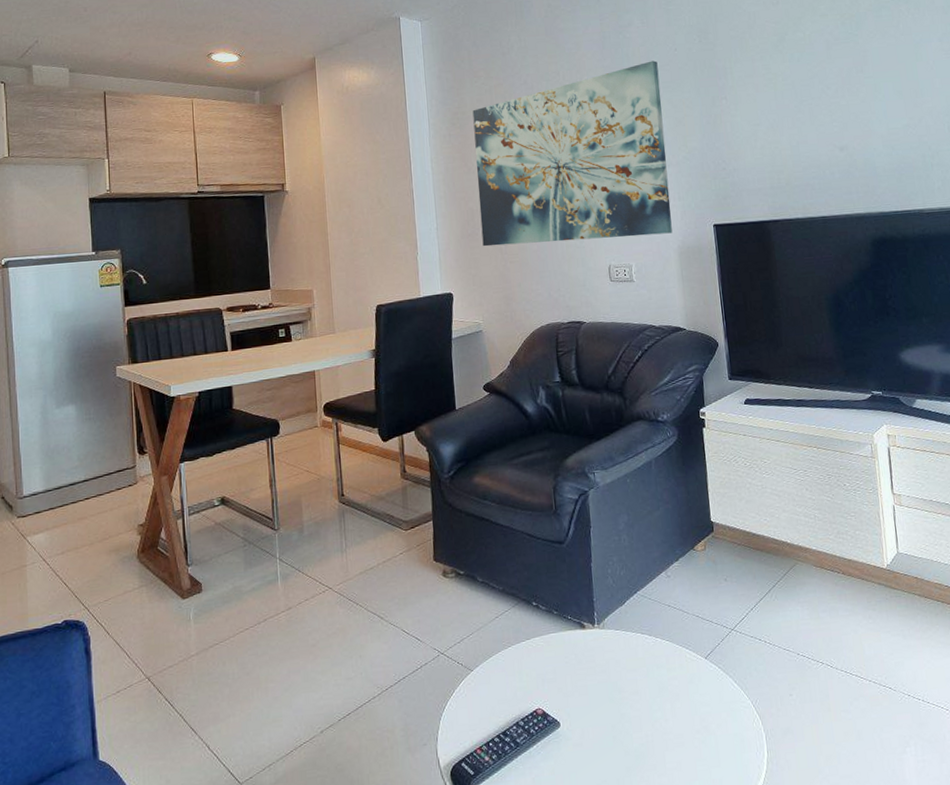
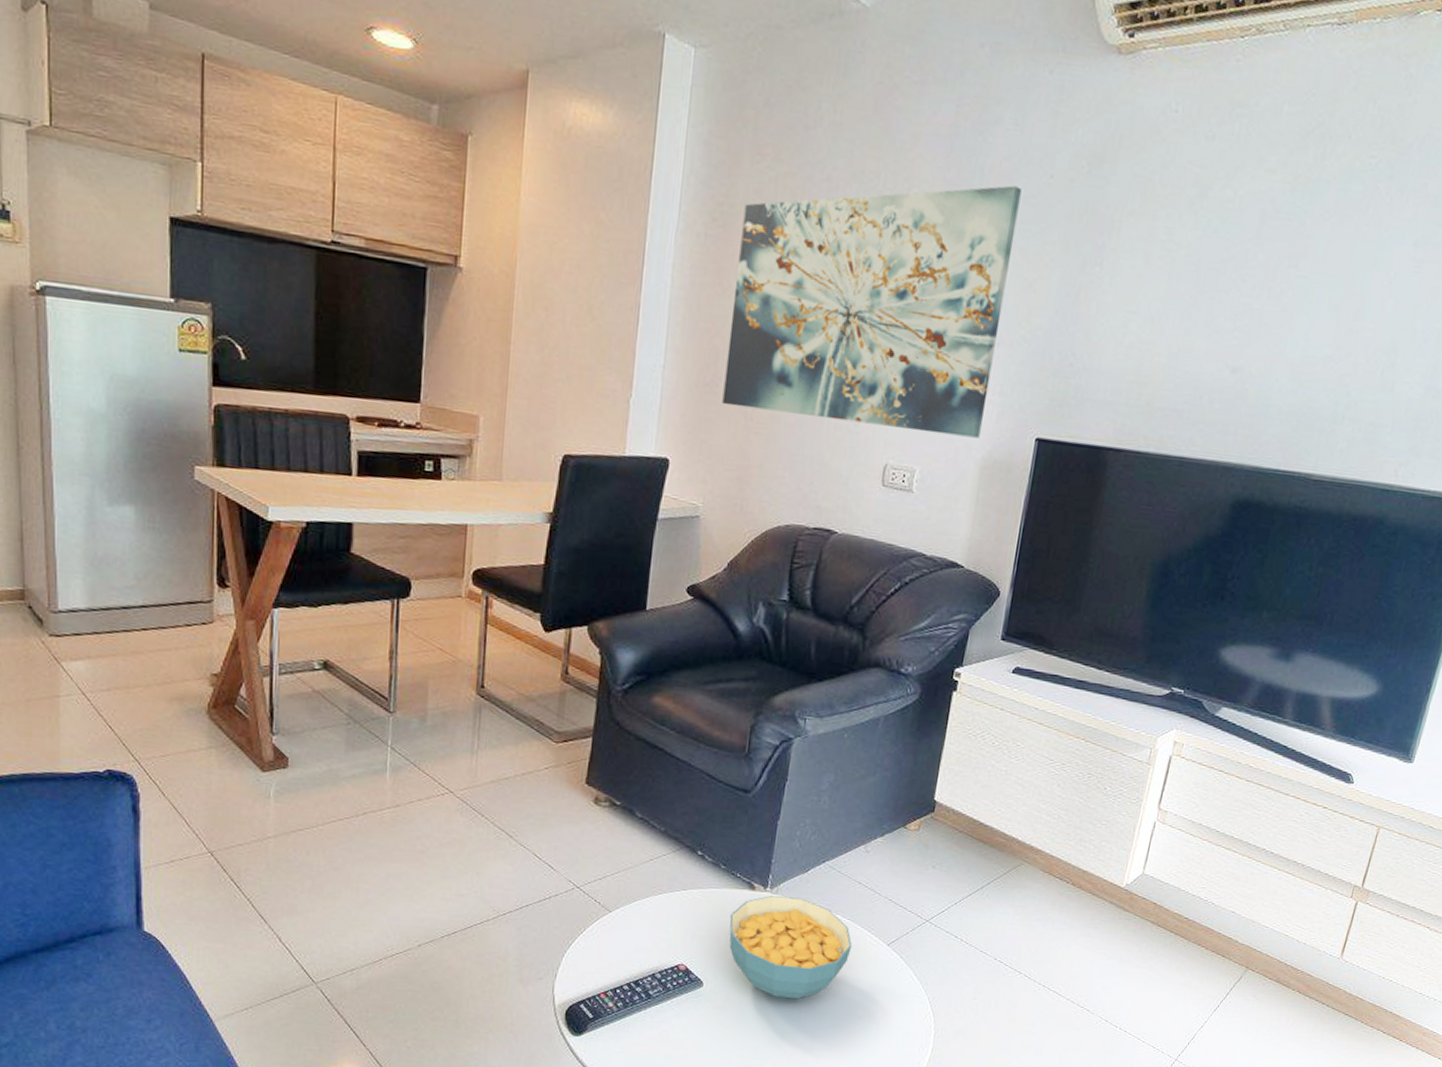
cereal bowl: none [569,628,676,725] -> present [729,895,852,999]

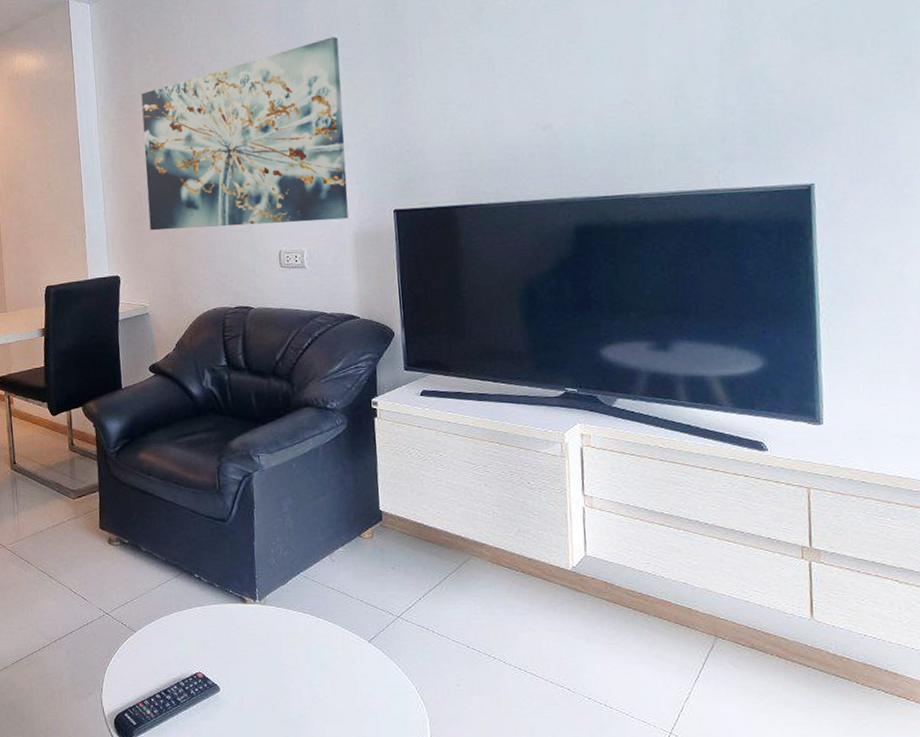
cereal bowl: present [729,895,852,999] -> none [230,605,338,696]

